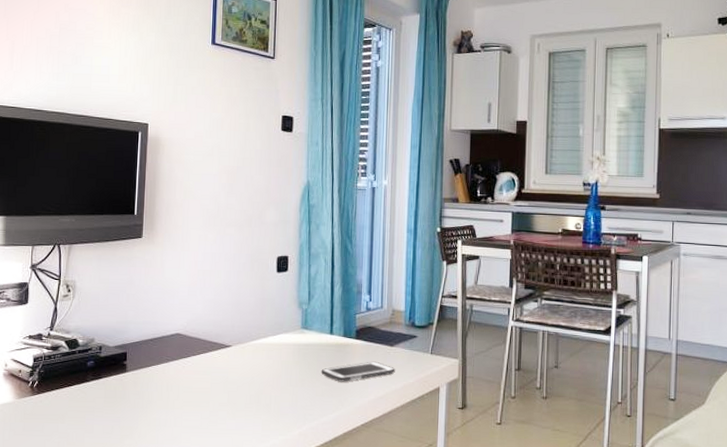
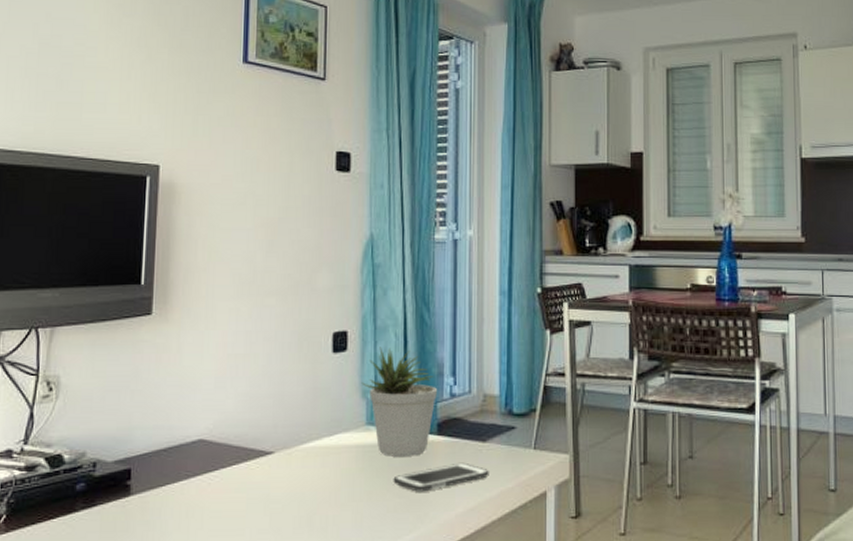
potted plant: none [298,269,356,354] -> present [362,347,437,457]

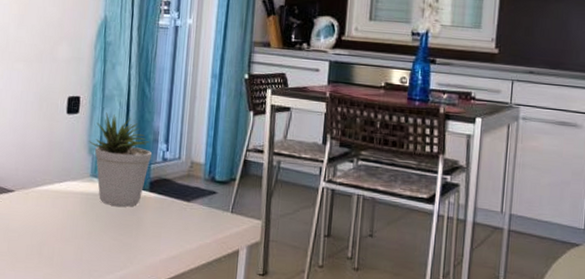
cell phone: present [393,462,489,492] -> none [109,216,191,238]

